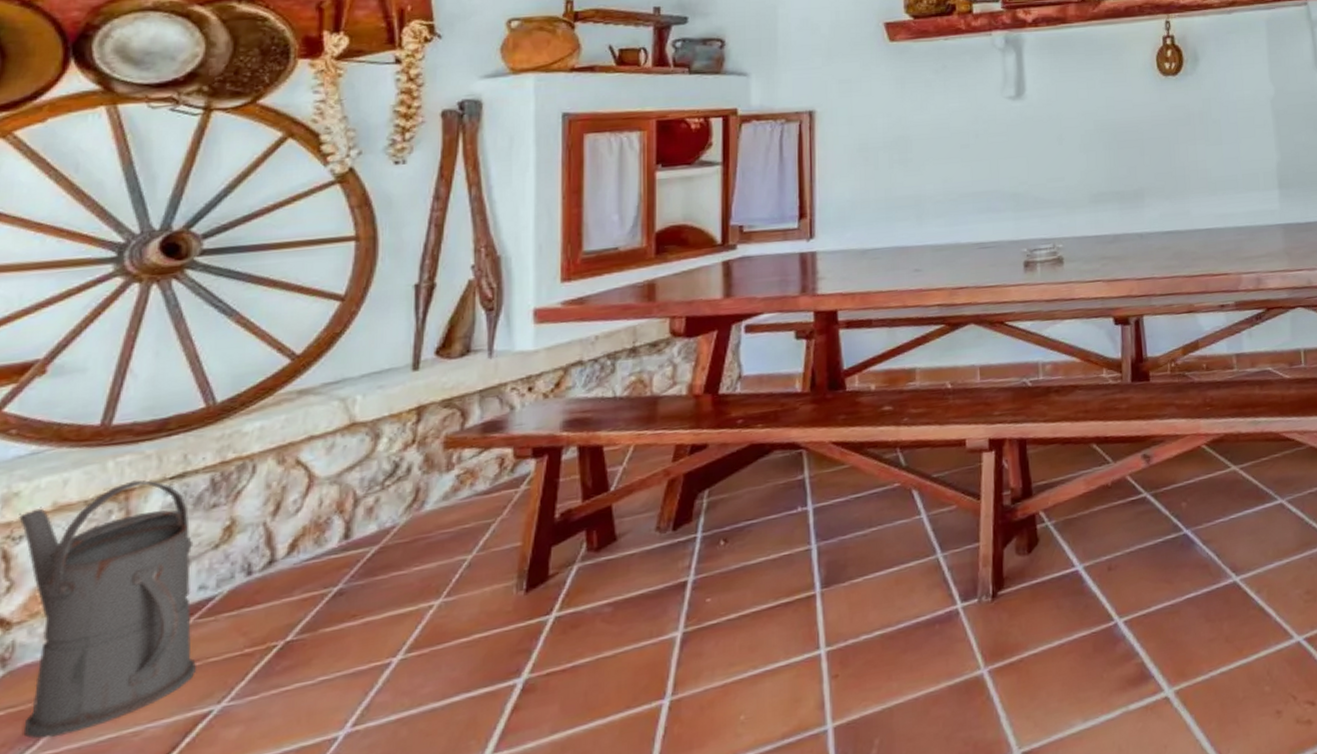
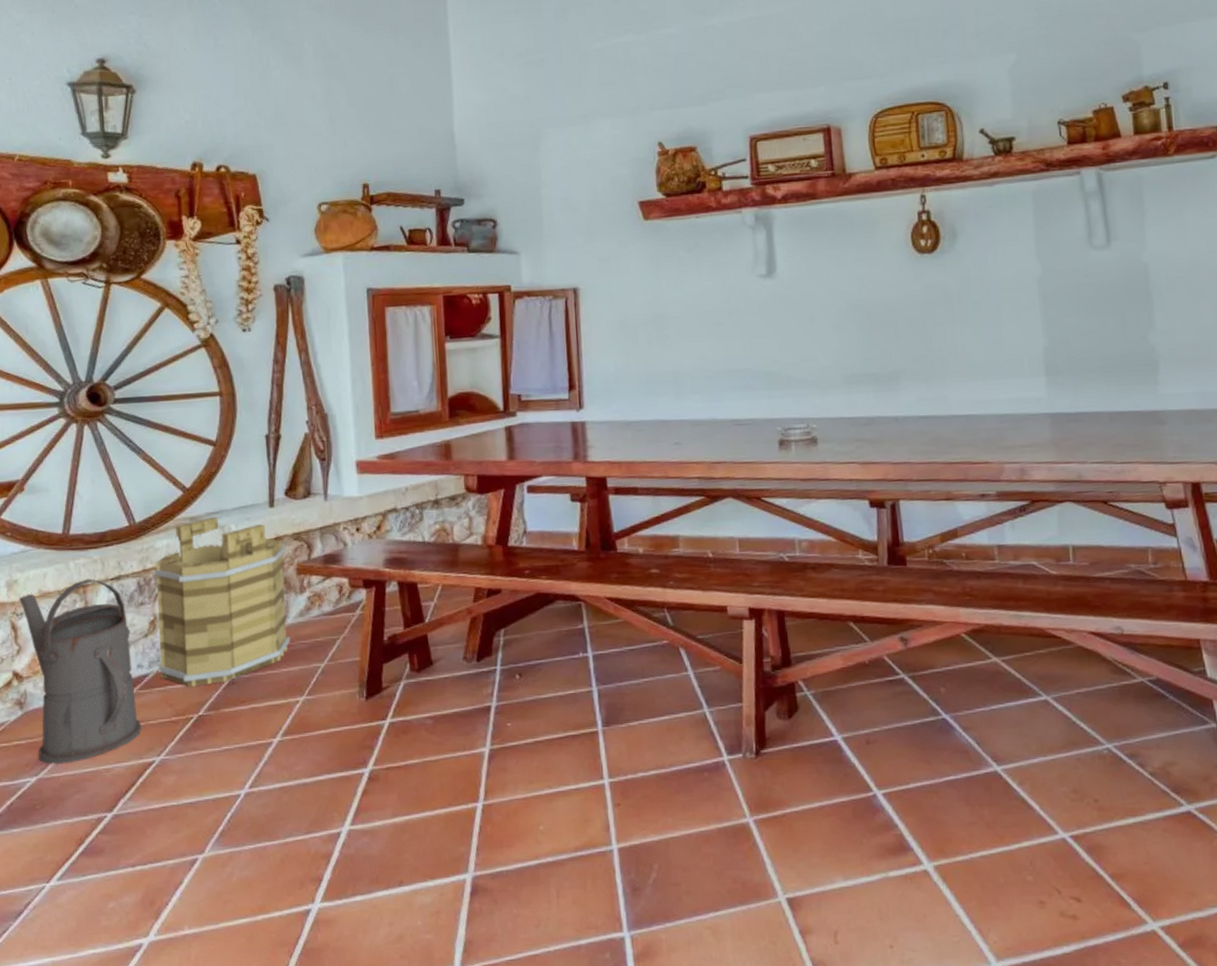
bucket: none [230,387,431,607] -> present [153,517,291,687]

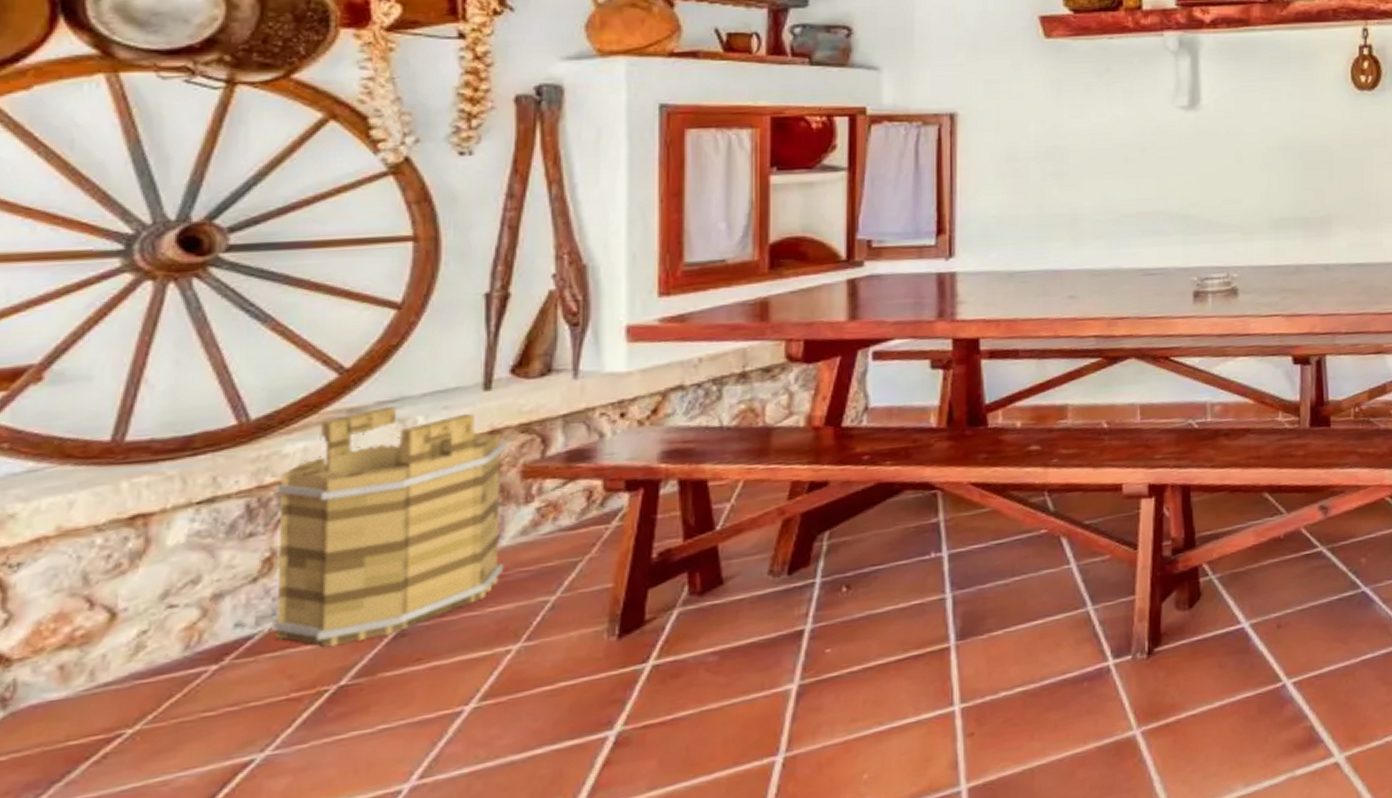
watering can: present [19,578,141,765] -> none [16,504,234,787]

